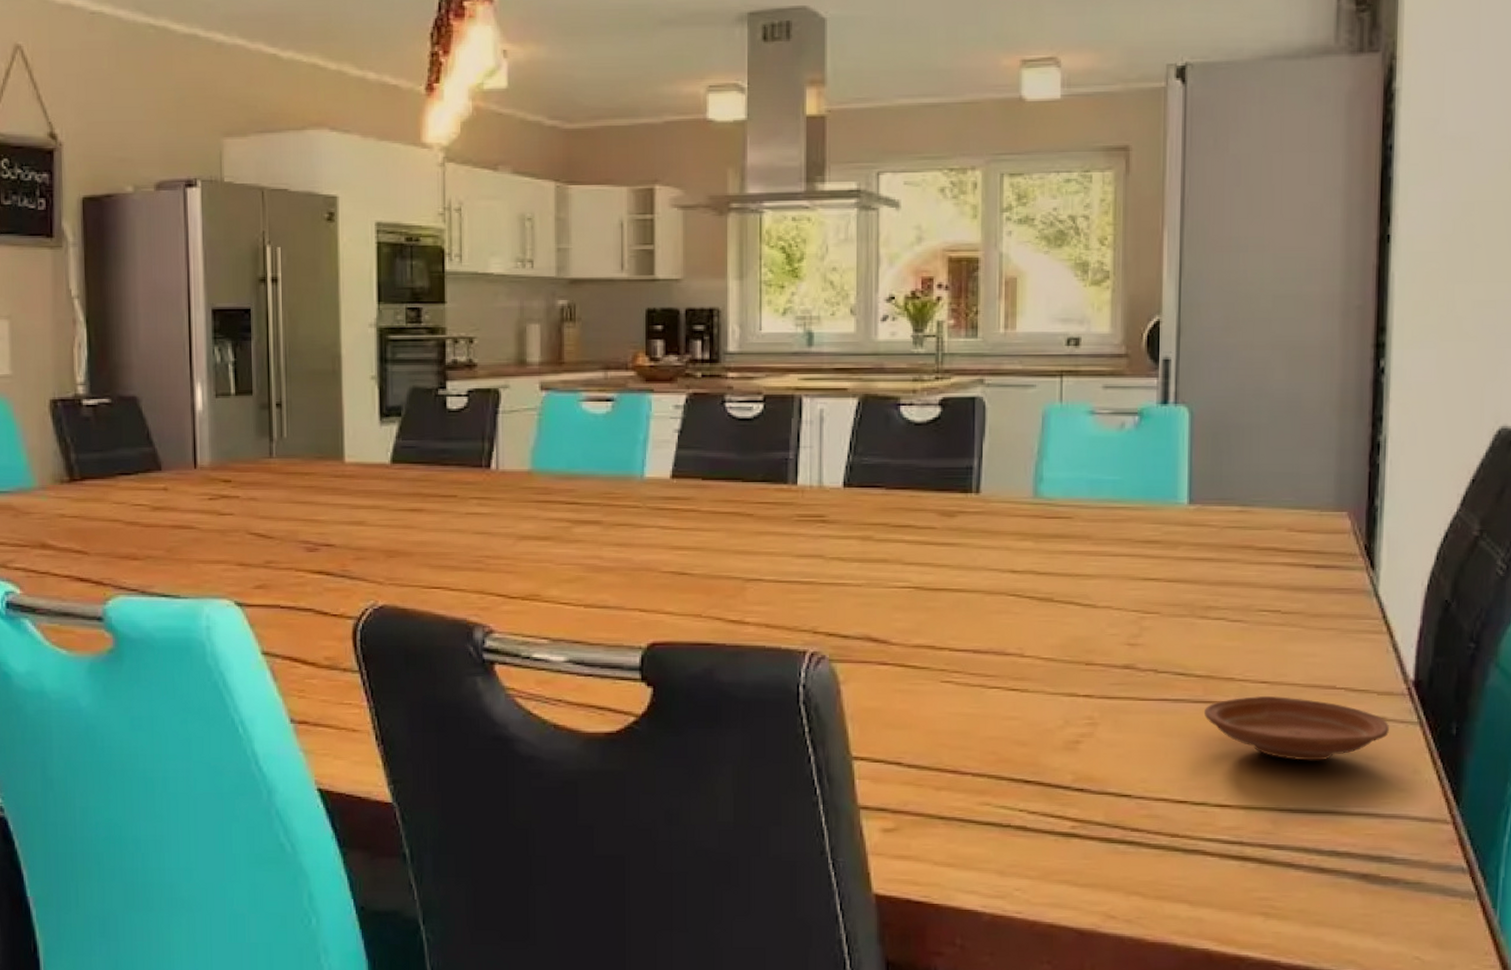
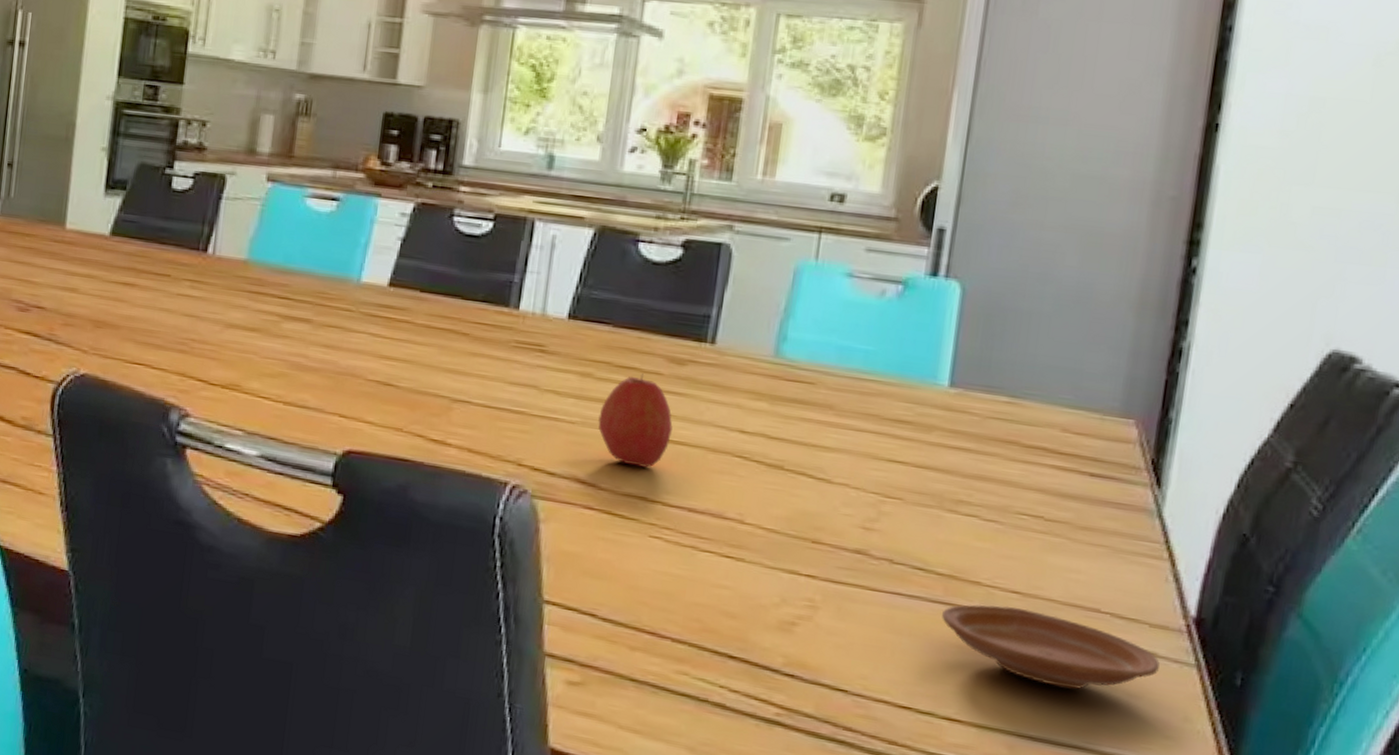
apple: none [882,530,950,618] -> present [598,373,673,468]

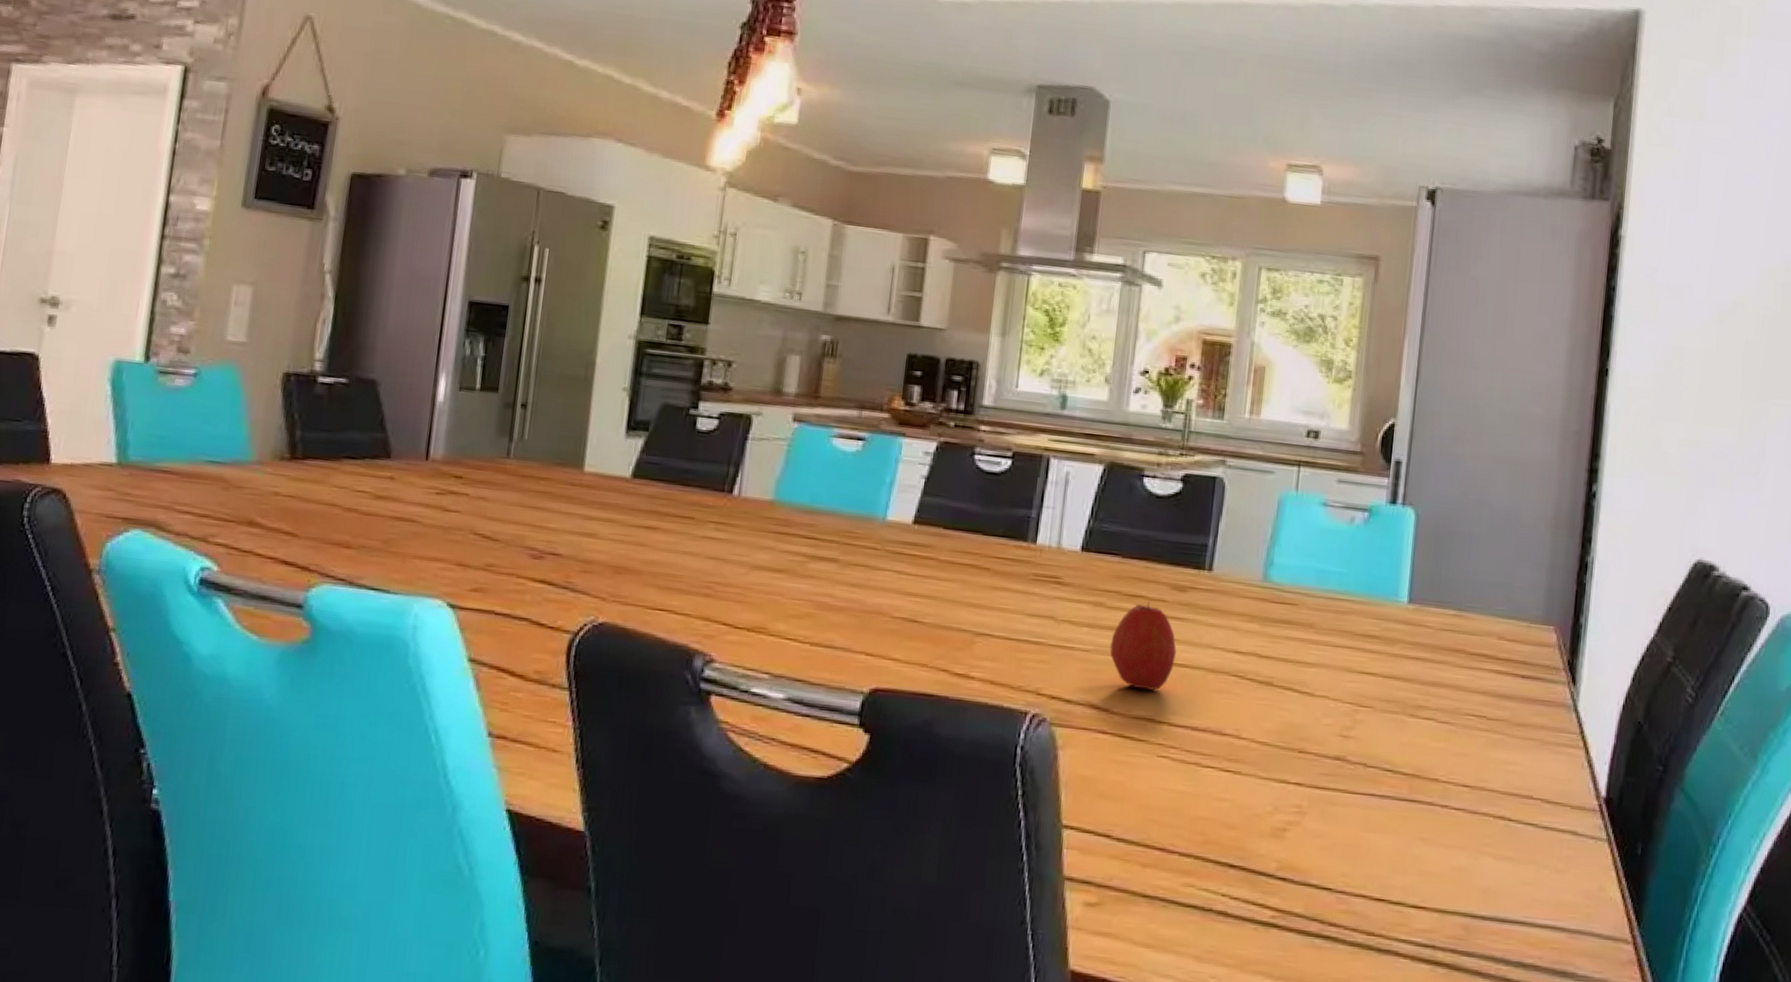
plate: present [942,604,1160,689] -> none [1408,799,1580,870]

